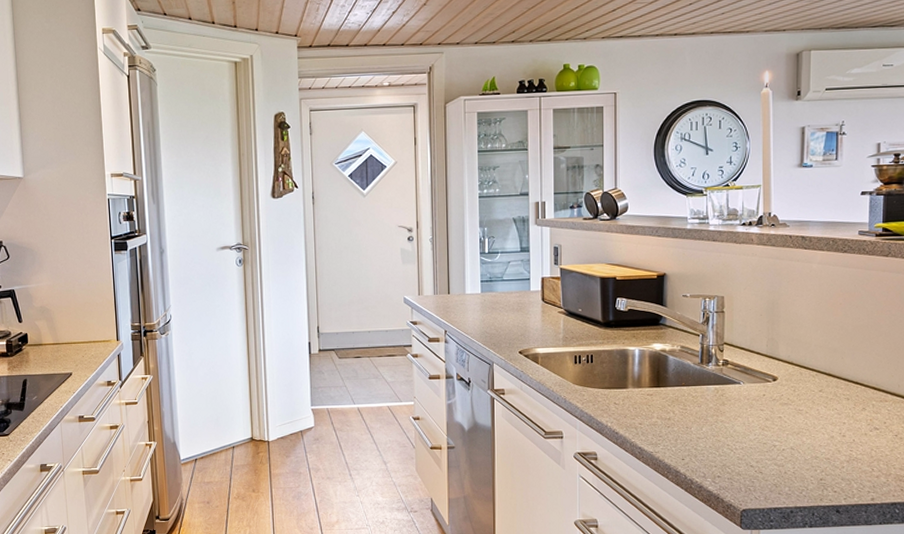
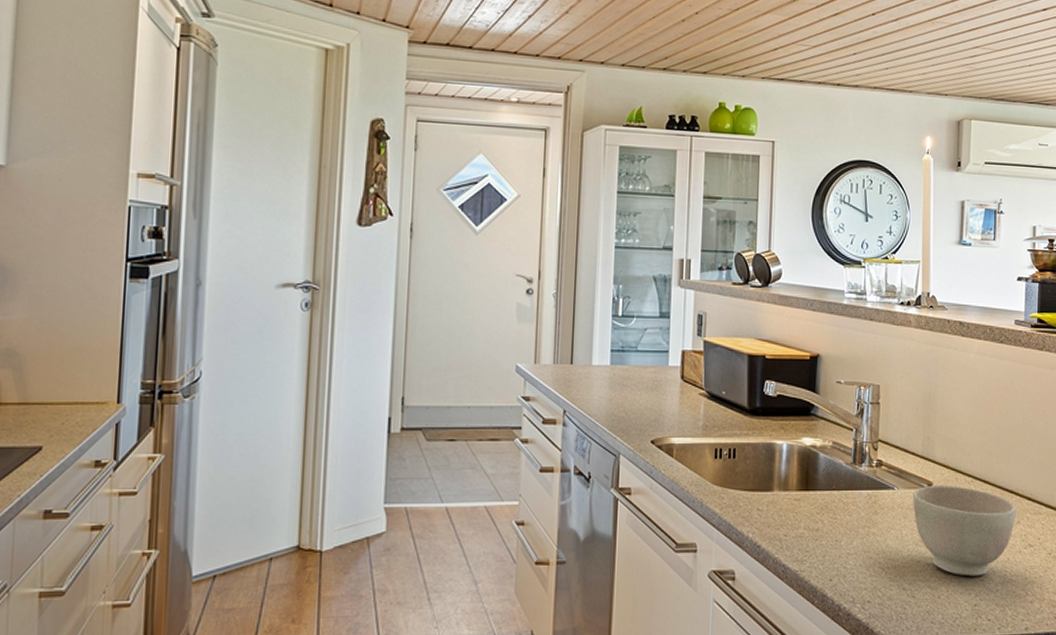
bowl: none [759,379,862,456] -> present [913,485,1017,577]

